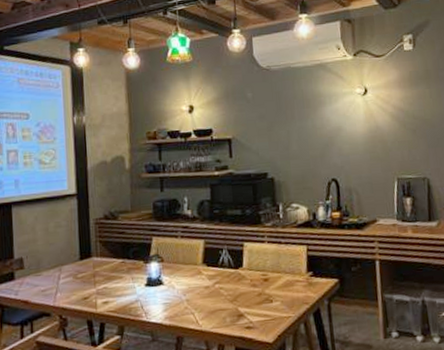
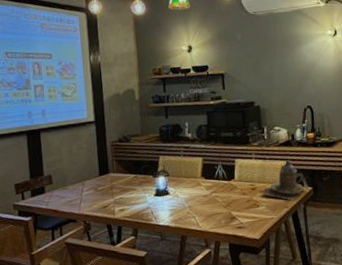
teapot: none [271,244,334,295] -> present [258,160,309,201]

